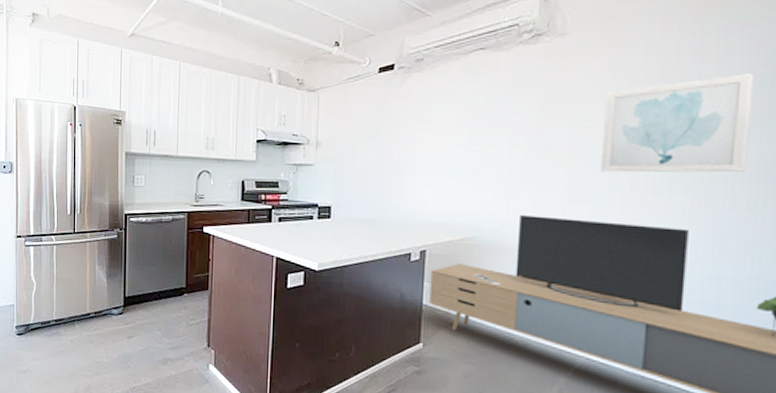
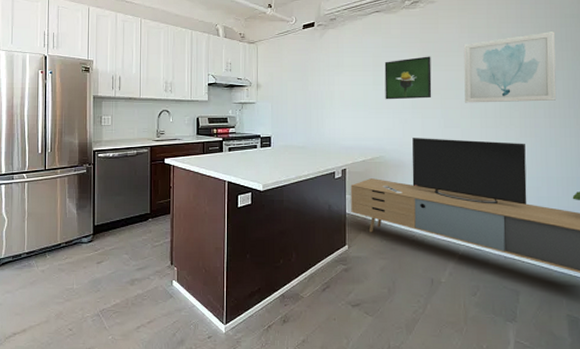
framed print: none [485,108,555,165] -> present [384,56,432,100]

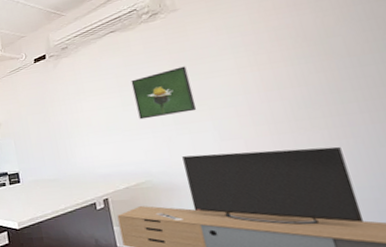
wall art: present [463,32,557,103] -> none [224,12,373,110]

